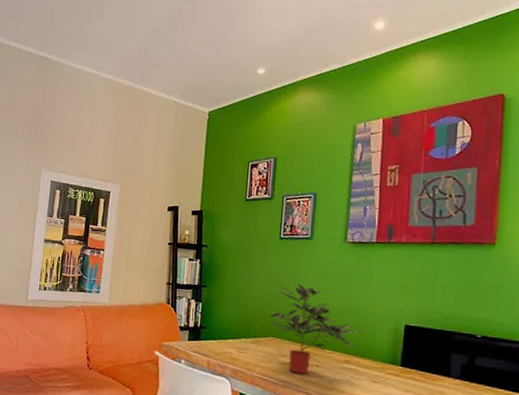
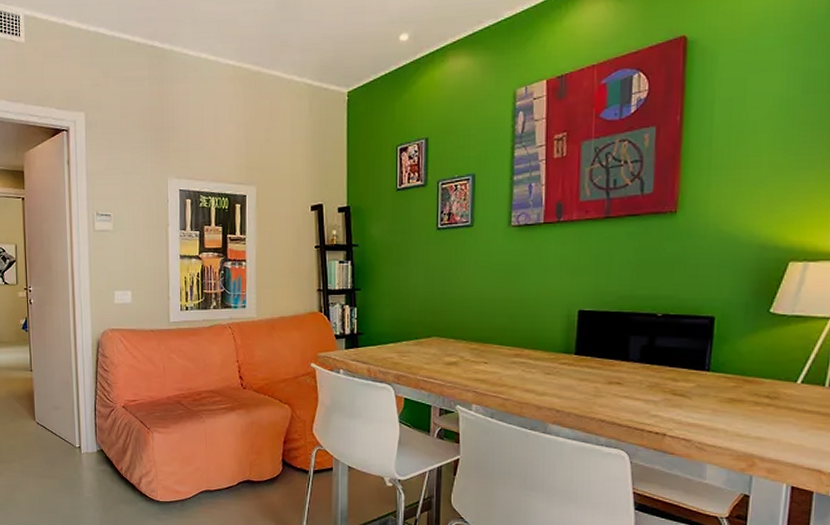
potted plant: present [269,284,363,374] -> none [431,277,533,373]

